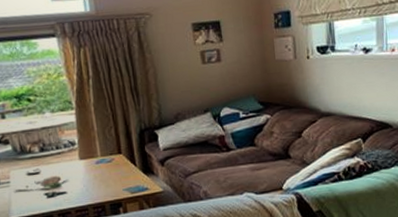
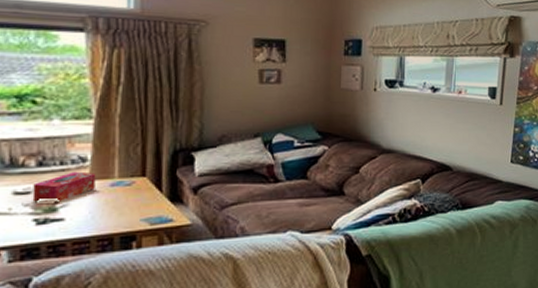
tissue box: none [40,153,85,180] -> present [32,171,96,202]

